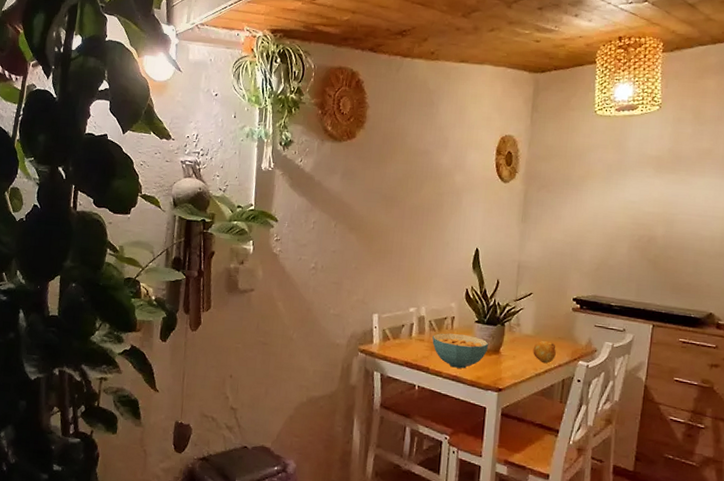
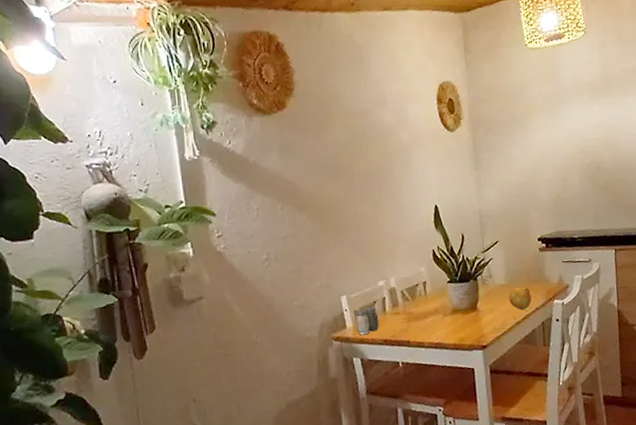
salt and pepper shaker: none [381,328,404,354] -> present [355,306,379,335]
cereal bowl: present [432,333,489,369] -> none [407,297,466,335]

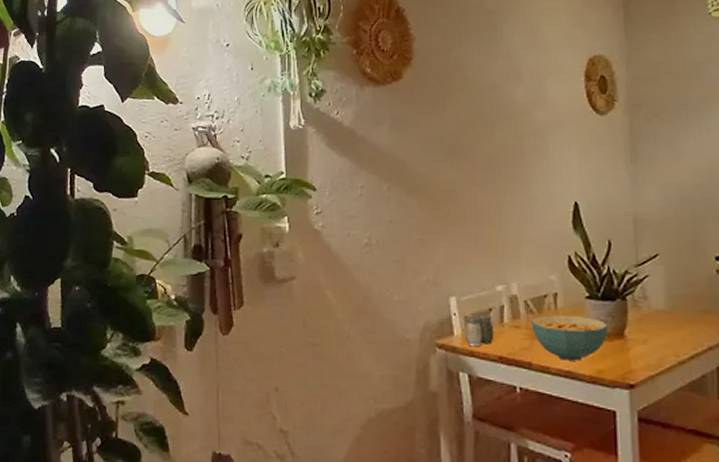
cereal bowl: none [407,297,466,335] -> present [531,315,609,361]
fruit: present [509,287,532,310] -> none [670,317,703,346]

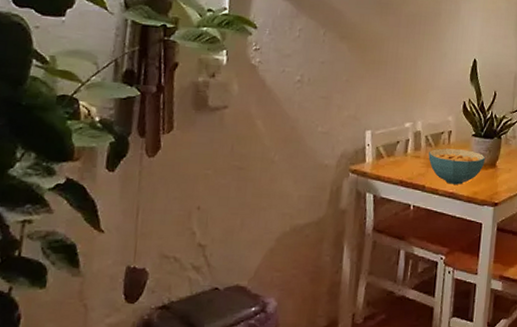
salt and pepper shaker: present [465,314,494,347] -> none [375,145,399,173]

